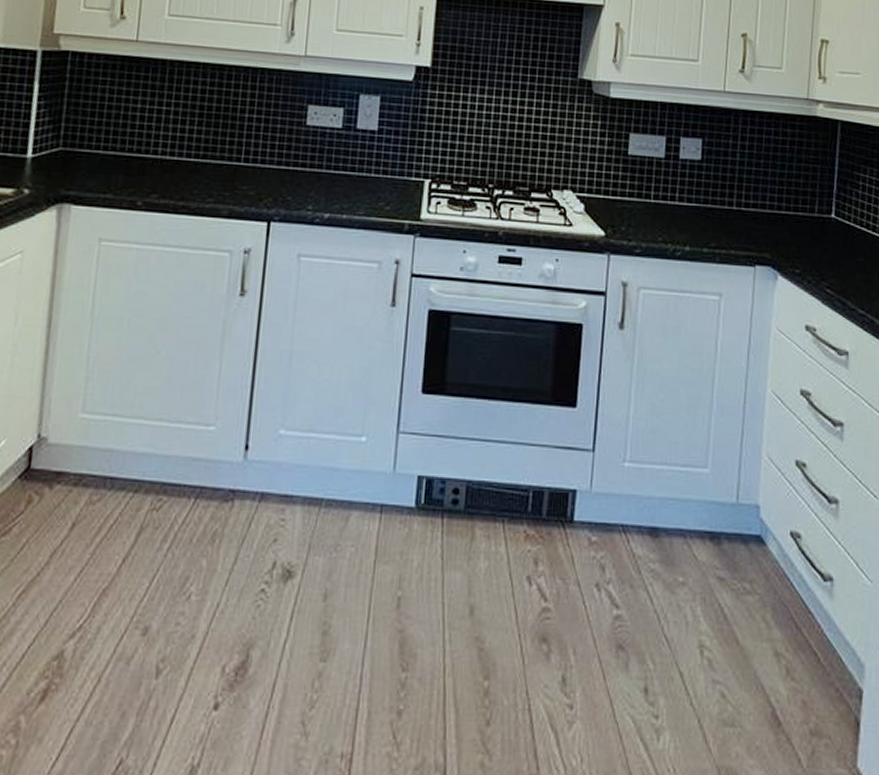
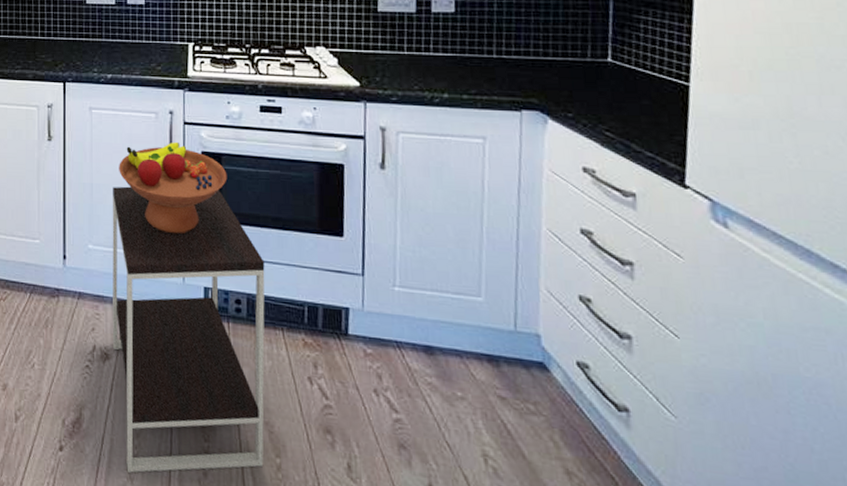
side table: none [298,353,490,726] -> present [112,186,265,473]
fruit bowl: none [327,297,456,412] -> present [119,141,227,235]

